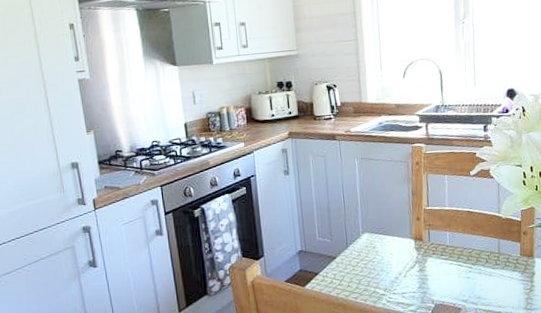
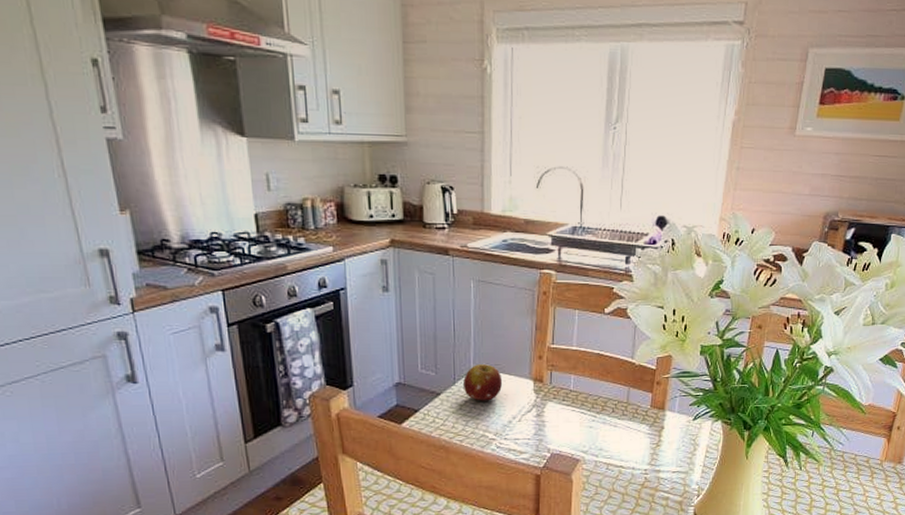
fruit: none [354,228,388,261] -> present [463,364,503,401]

